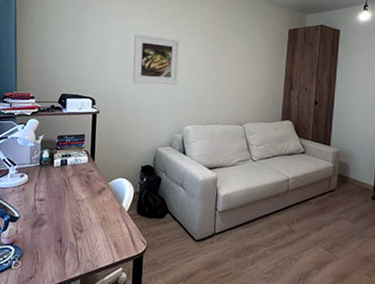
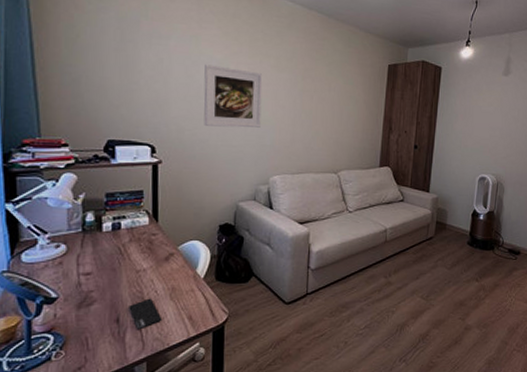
smartphone: none [69,224,94,251] -> present [129,298,163,330]

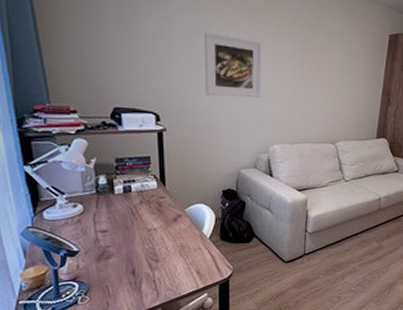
smartphone: present [129,298,163,330] -> none [143,254,174,281]

